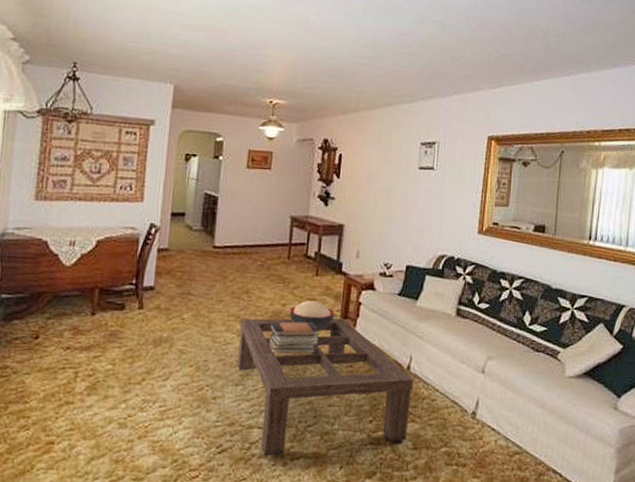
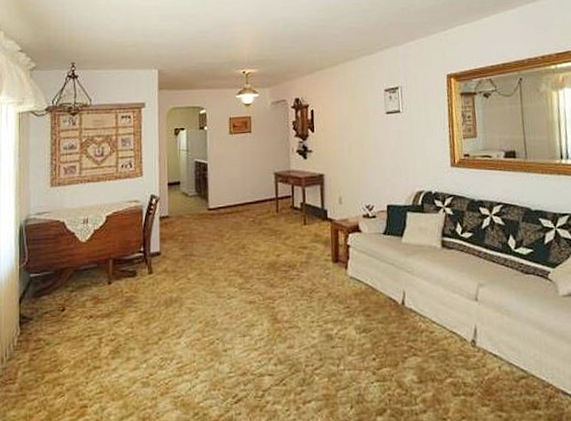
coffee table: present [237,317,413,456] -> none [240,262,411,402]
book stack: present [269,321,320,354] -> none [267,269,315,303]
decorative bowl: present [289,300,335,330] -> none [283,248,326,275]

